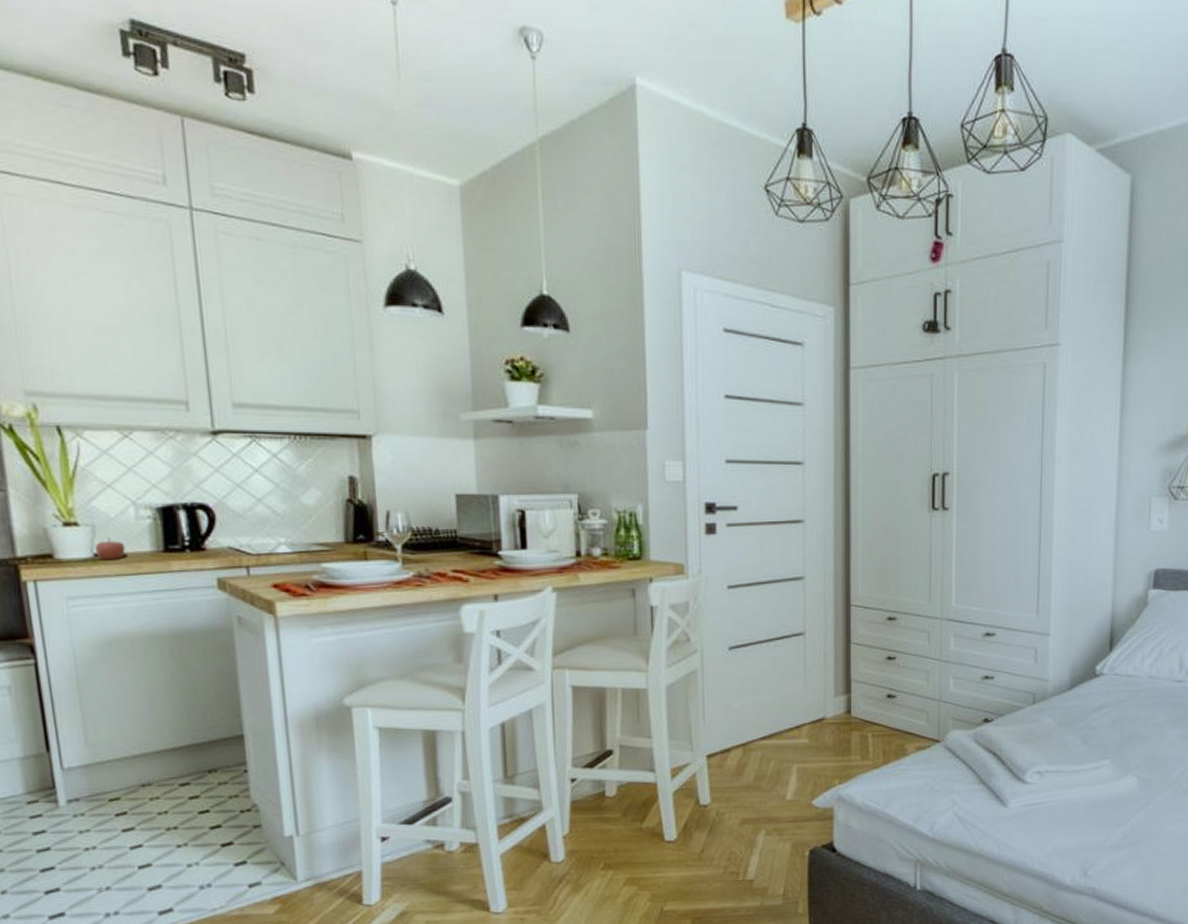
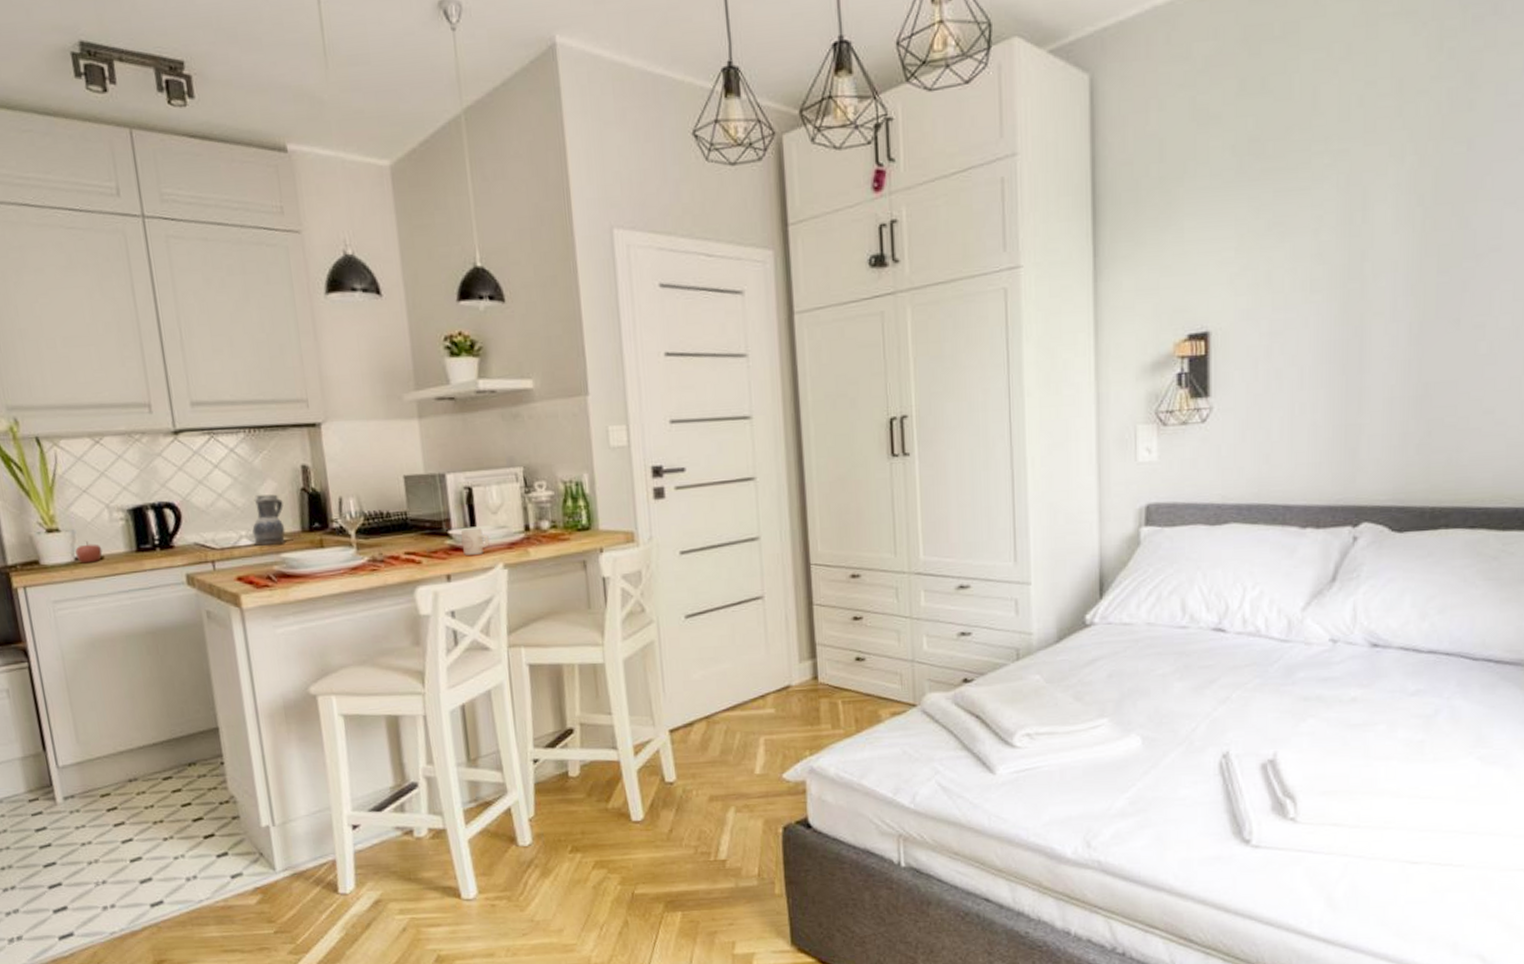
ceramic jug: none [292,503,328,555] -> present [252,494,286,547]
mug: none [511,550,539,578] -> present [460,528,489,556]

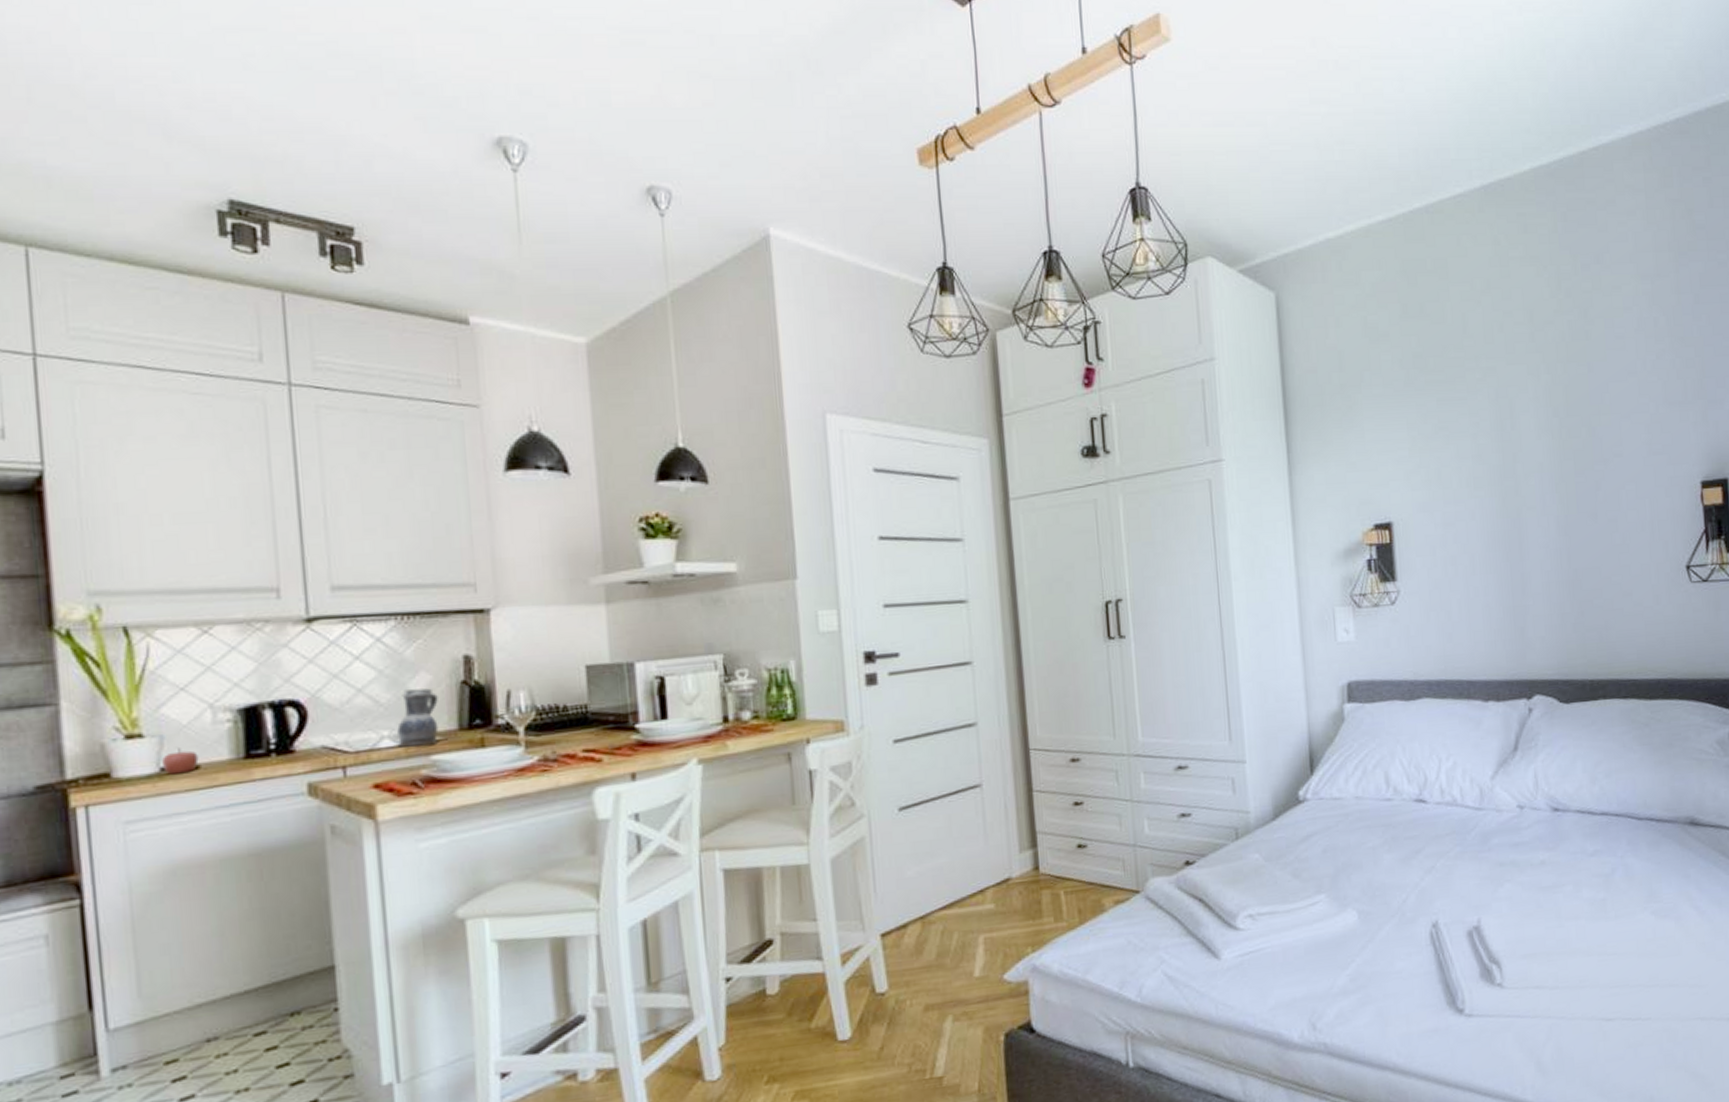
mug: present [460,528,489,556] -> none [649,720,682,752]

